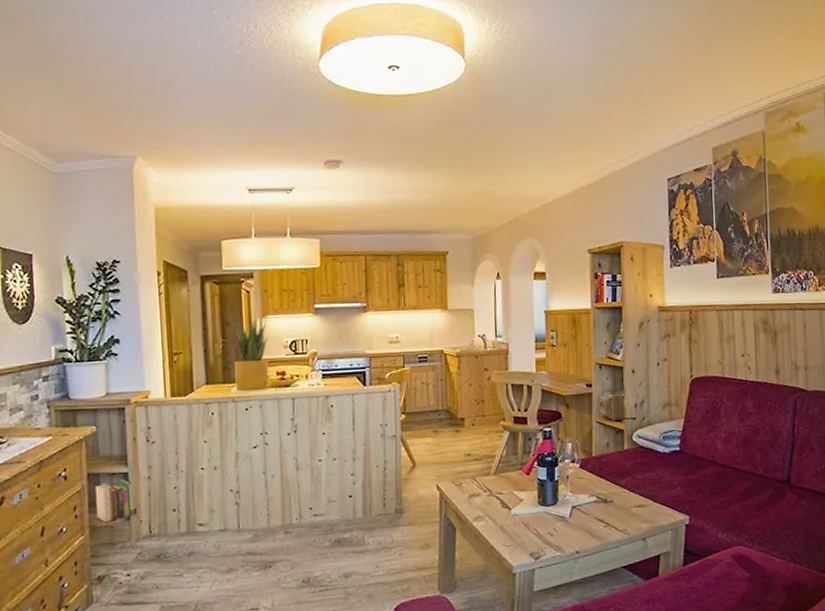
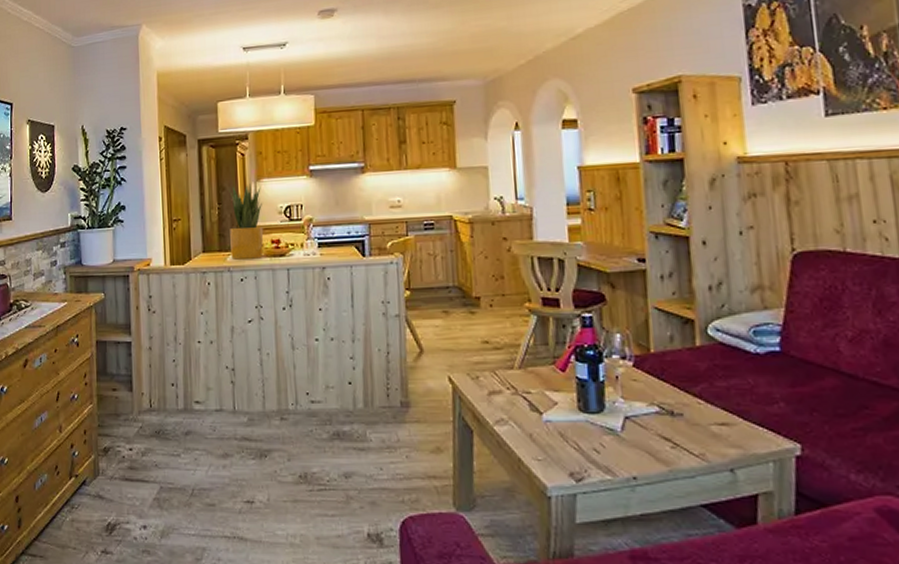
books: present [94,479,137,523] -> none [102,349,139,393]
decorative box: present [599,390,637,422] -> none [656,267,713,308]

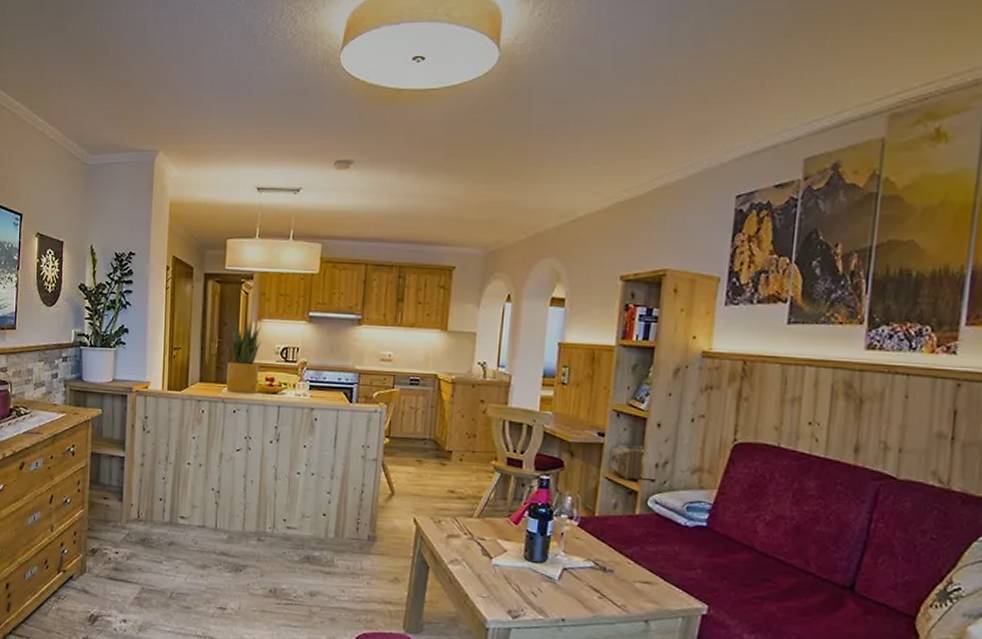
decorative box: none [656,267,713,308] -> present [610,443,656,482]

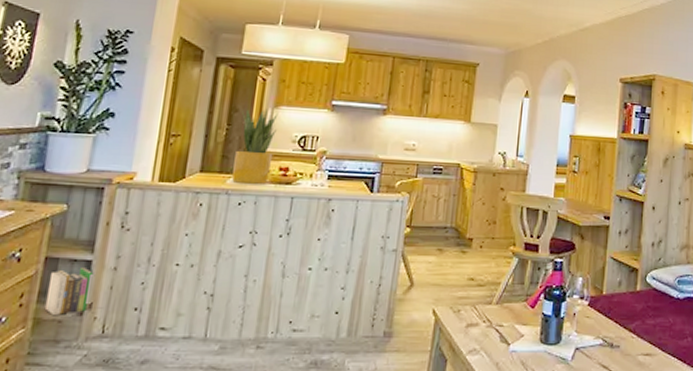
books: none [95,463,129,501] -> present [44,268,95,316]
decorative box: present [610,443,656,482] -> none [615,225,653,260]

